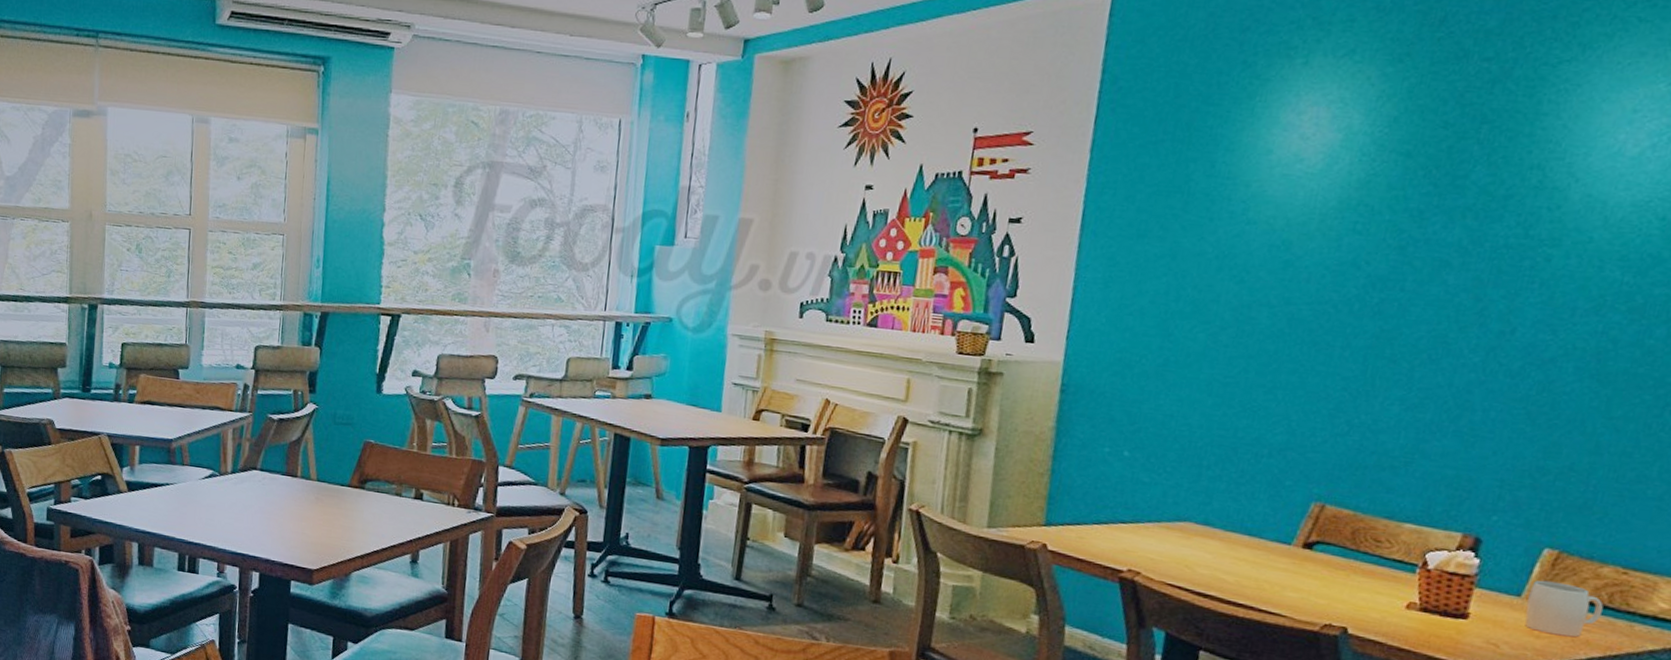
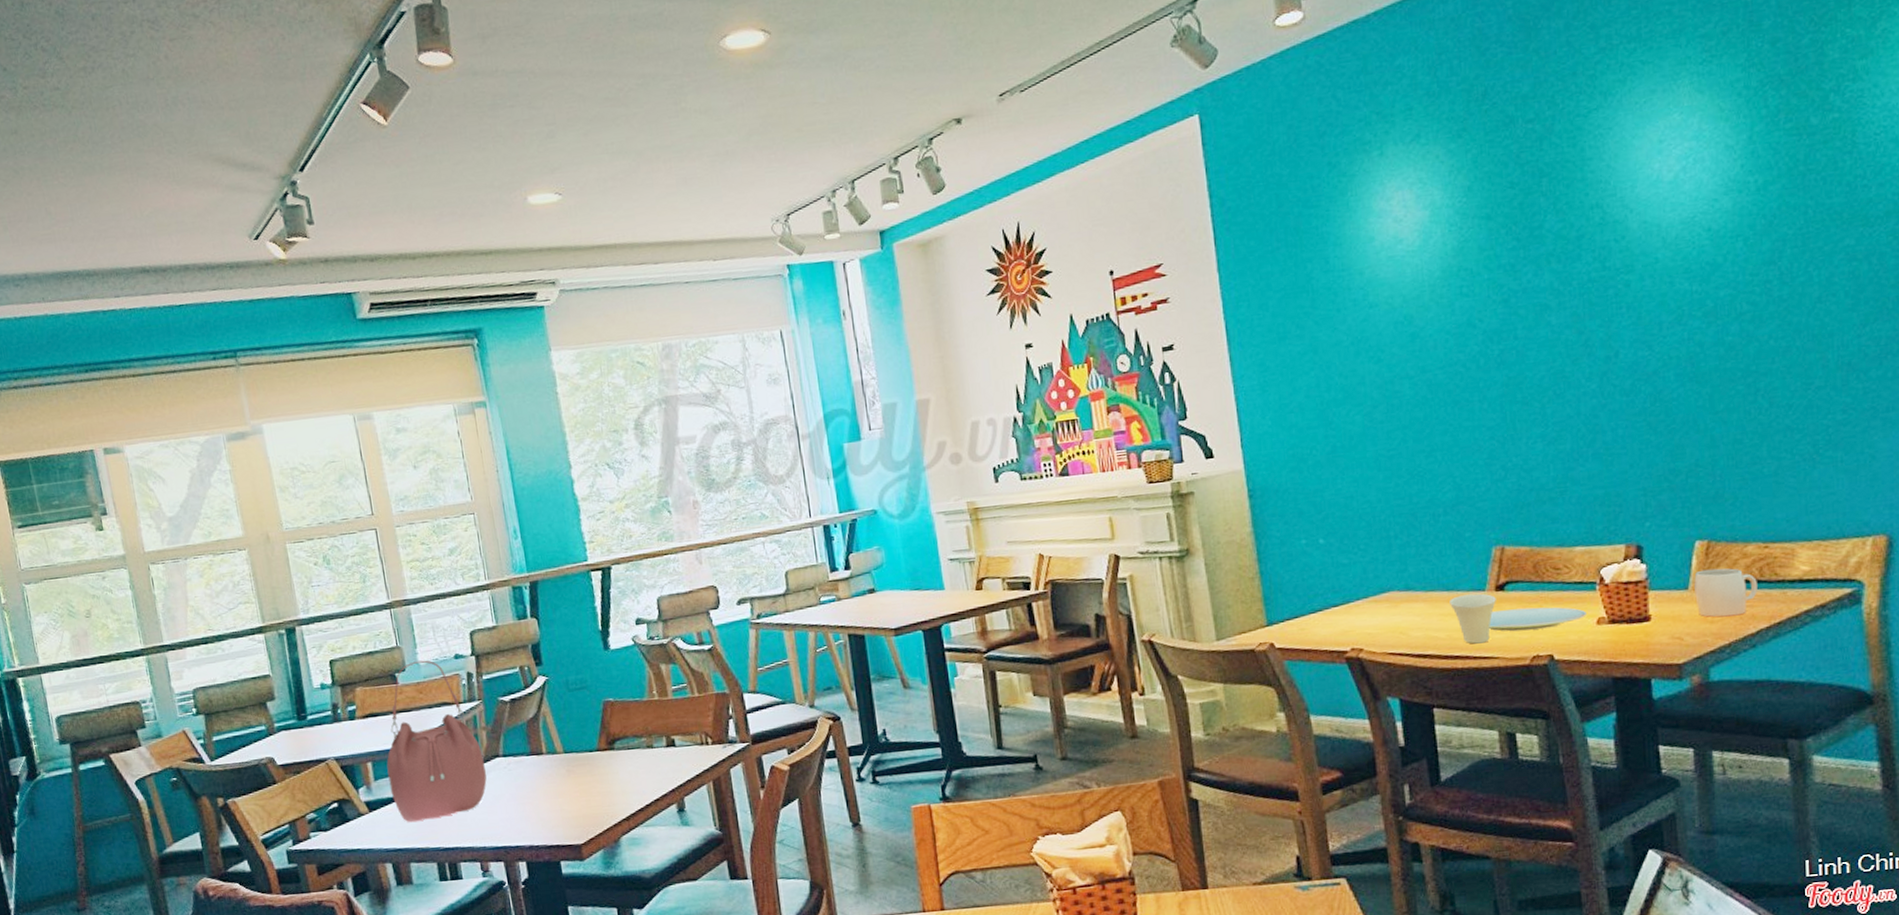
handbag: none [151,362,242,513] -> present [386,660,487,822]
cup: none [1247,543,1301,598] -> present [1449,593,1496,644]
plate: none [1284,568,1398,600] -> present [1489,607,1586,632]

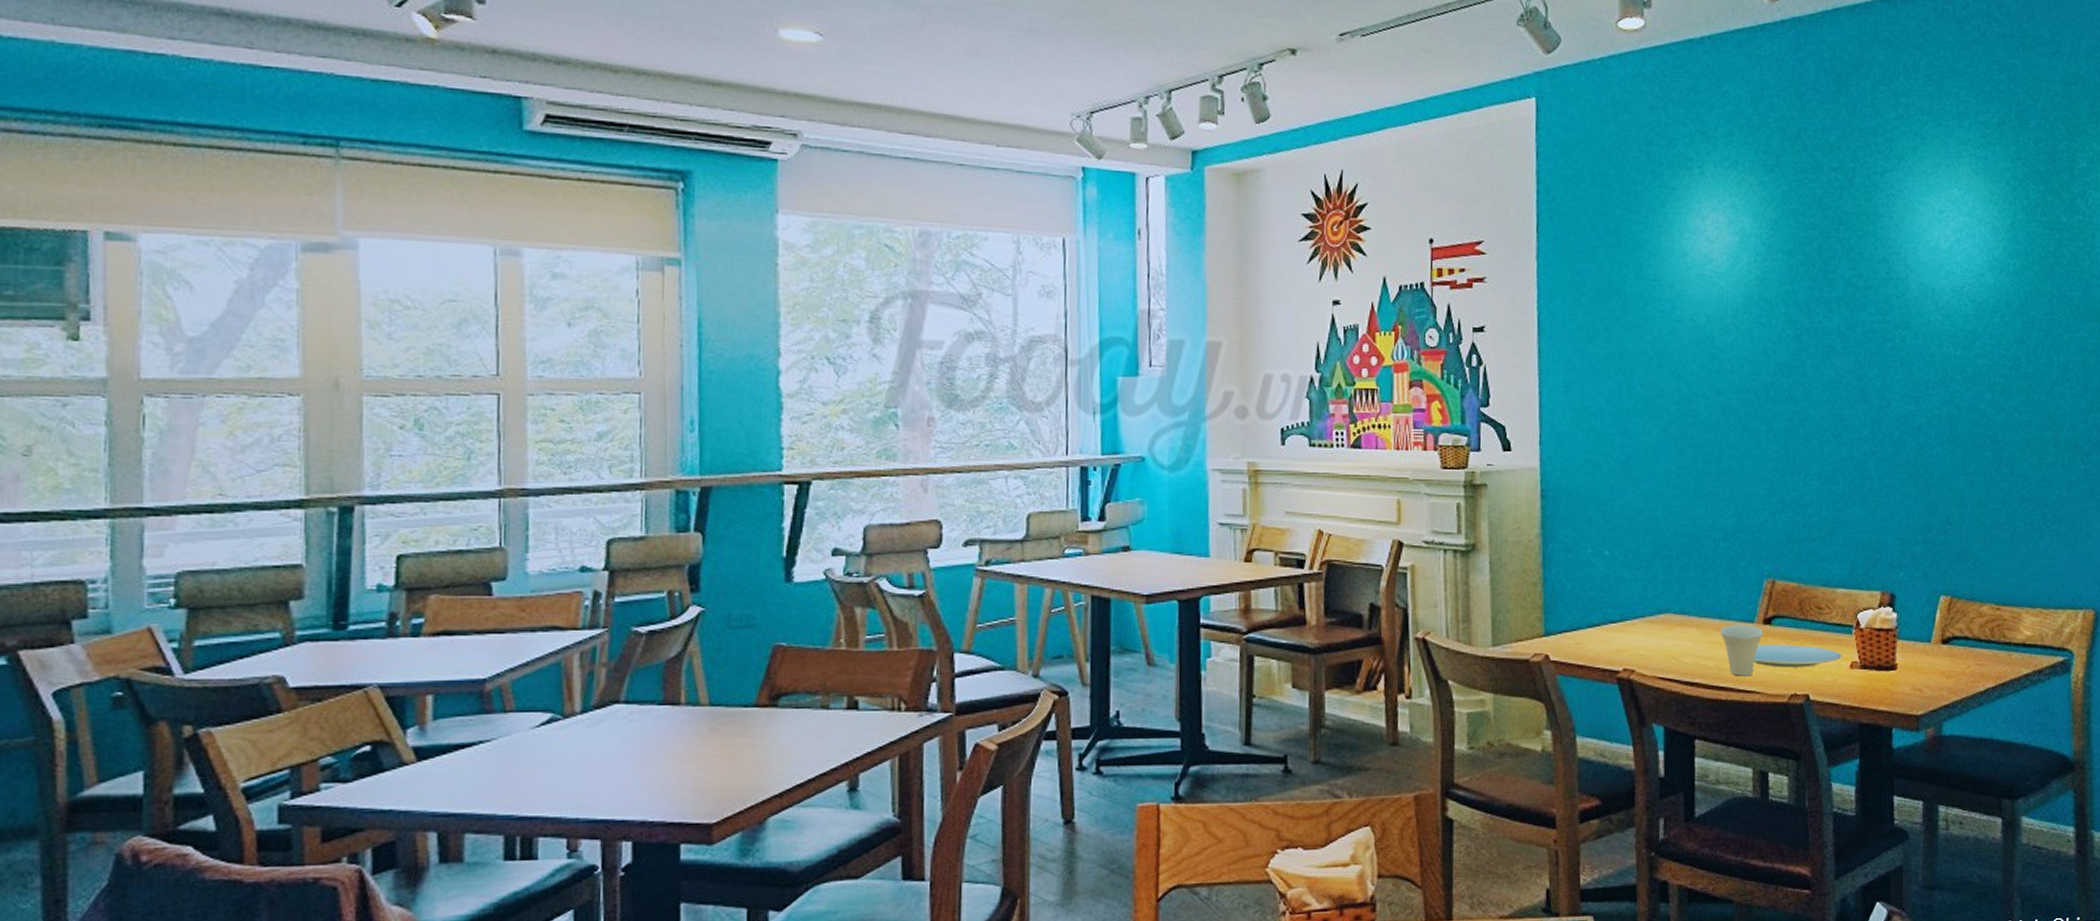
handbag: present [386,660,487,822] -> none [454,569,597,778]
mug: present [1694,568,1757,618] -> none [1936,624,1988,673]

